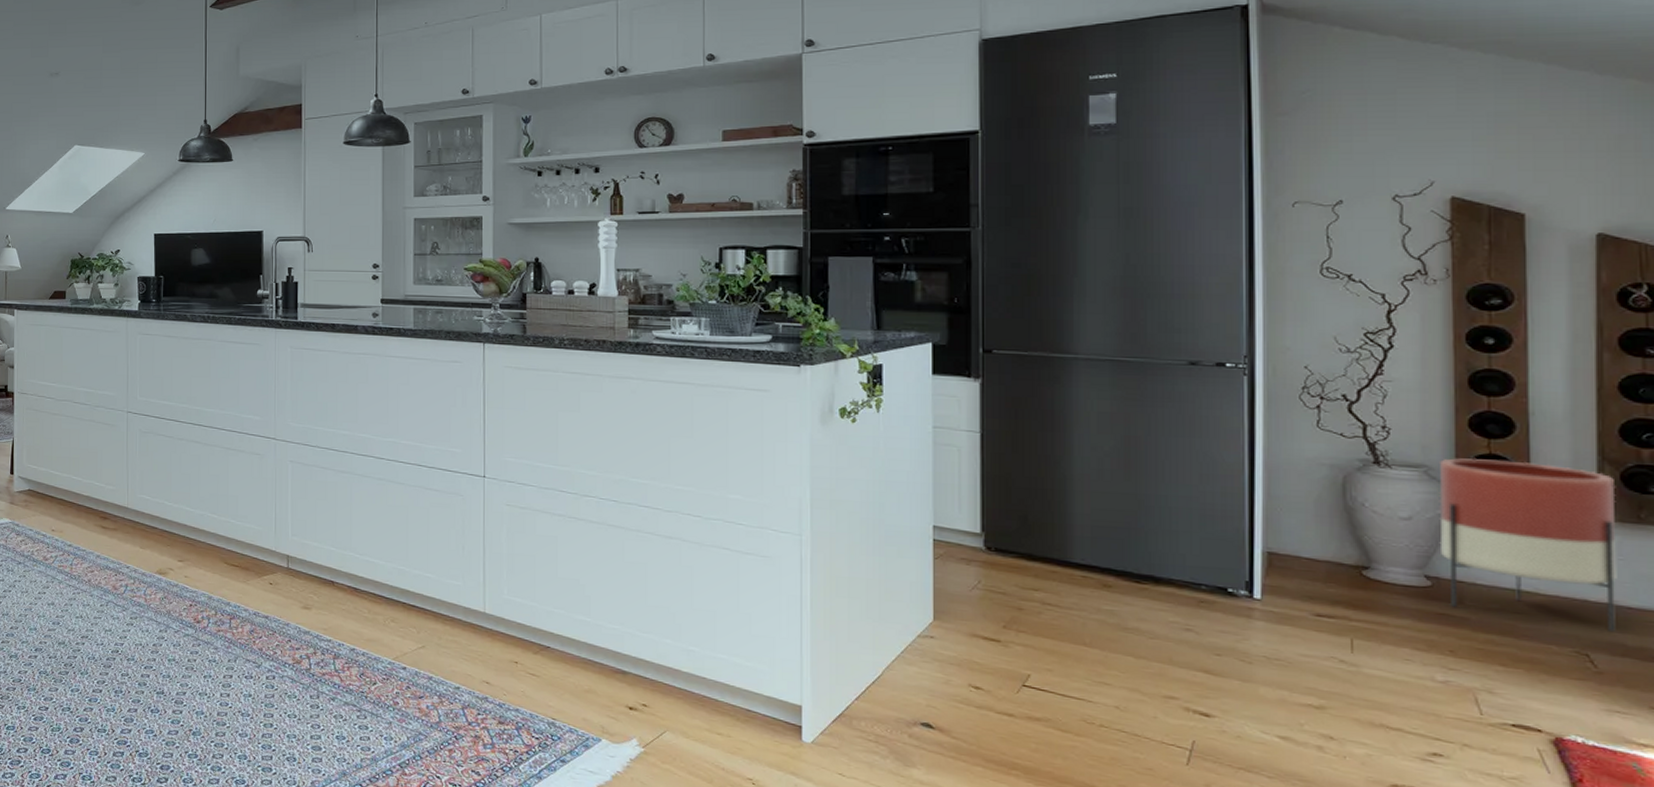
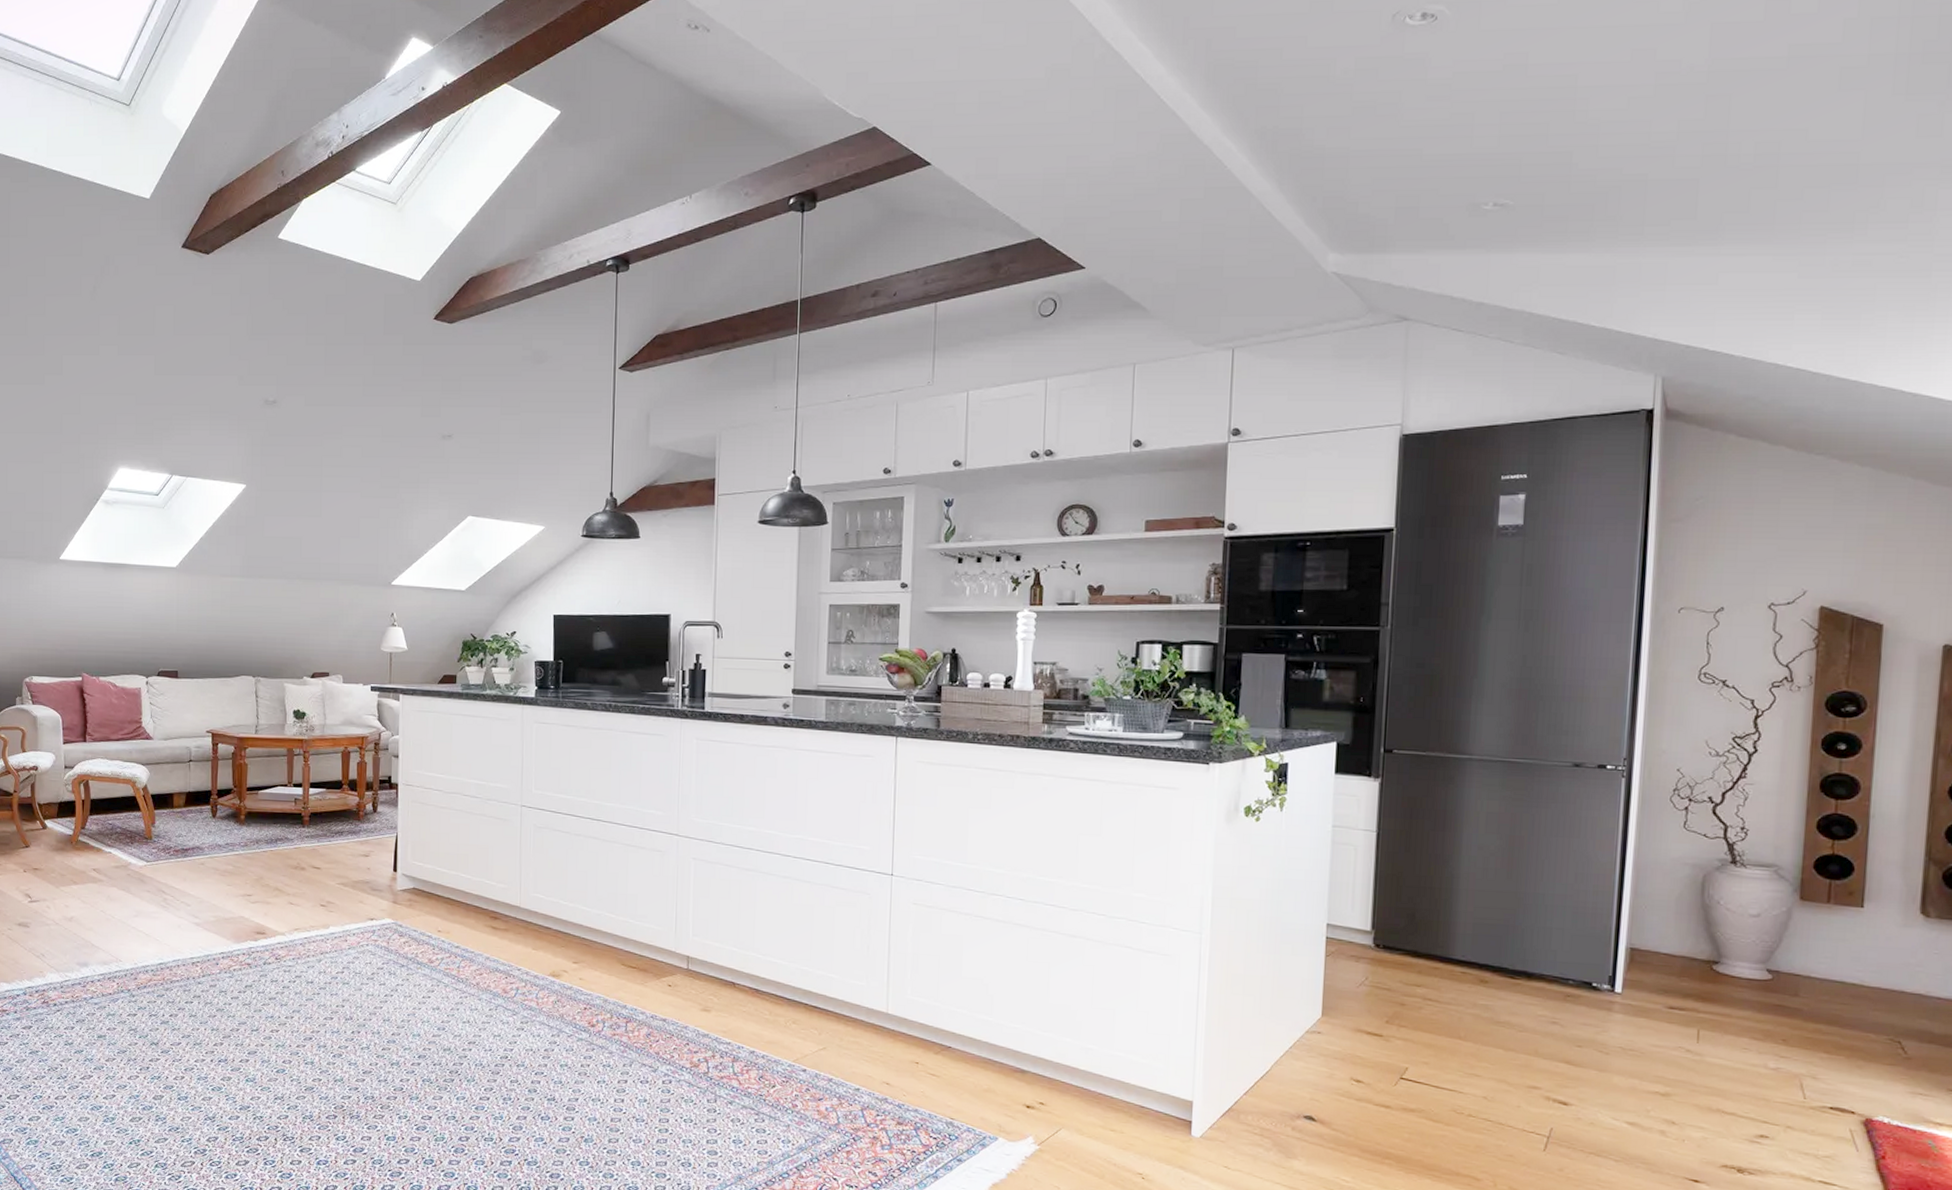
planter: present [1438,458,1617,632] -> none [1782,858,1938,1020]

